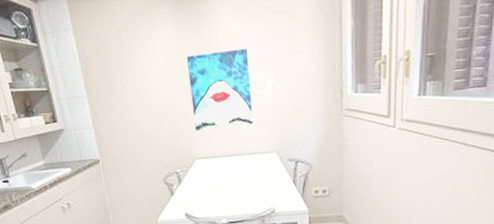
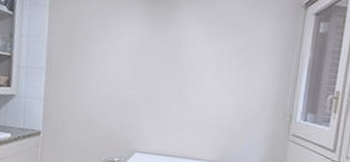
wall art: present [186,48,254,130] -> none [141,52,208,131]

